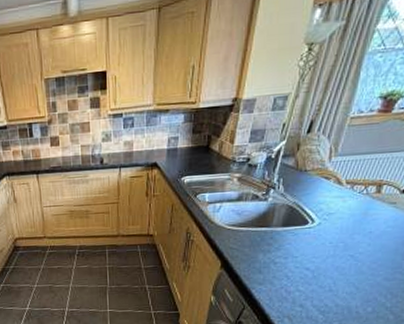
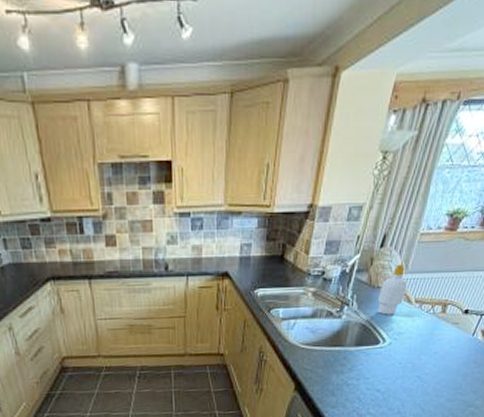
soap bottle: none [305,147,336,197] -> present [377,264,407,315]

